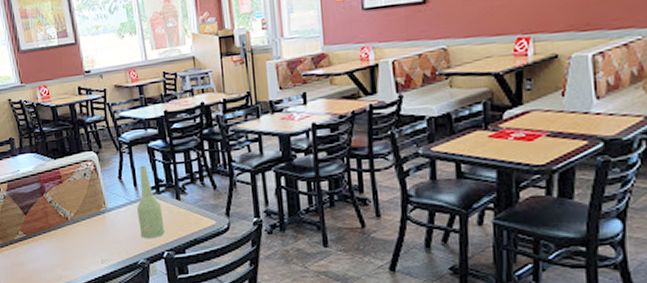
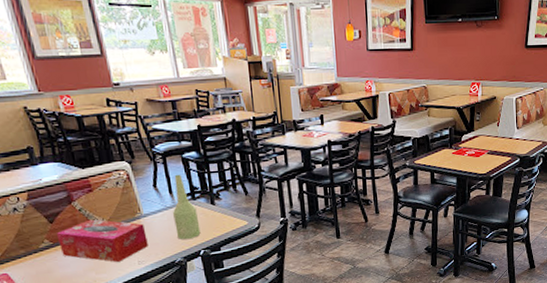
tissue box: none [29,212,112,259] -> present [56,219,148,262]

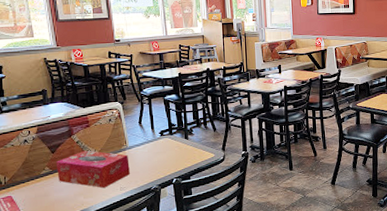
bottle: present [173,174,201,239] -> none [153,113,175,169]

